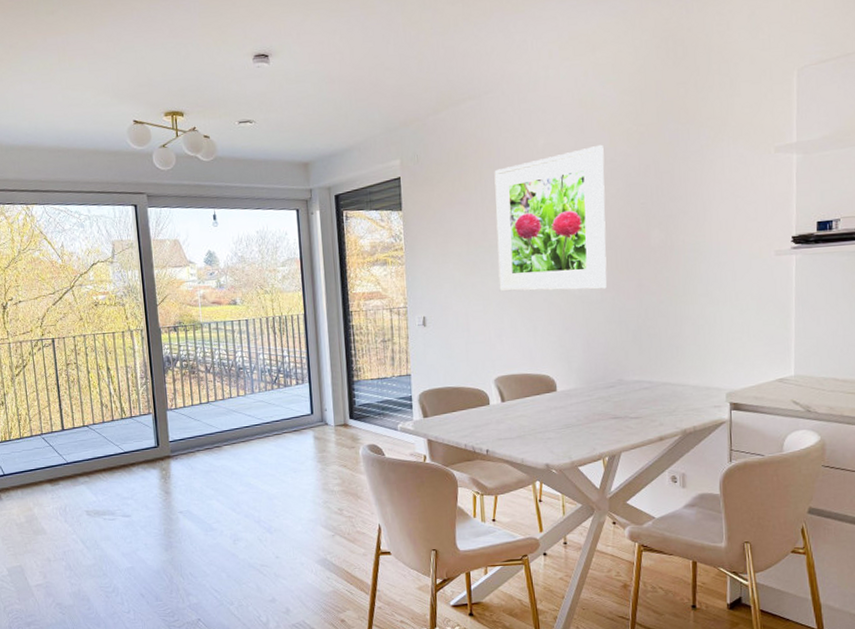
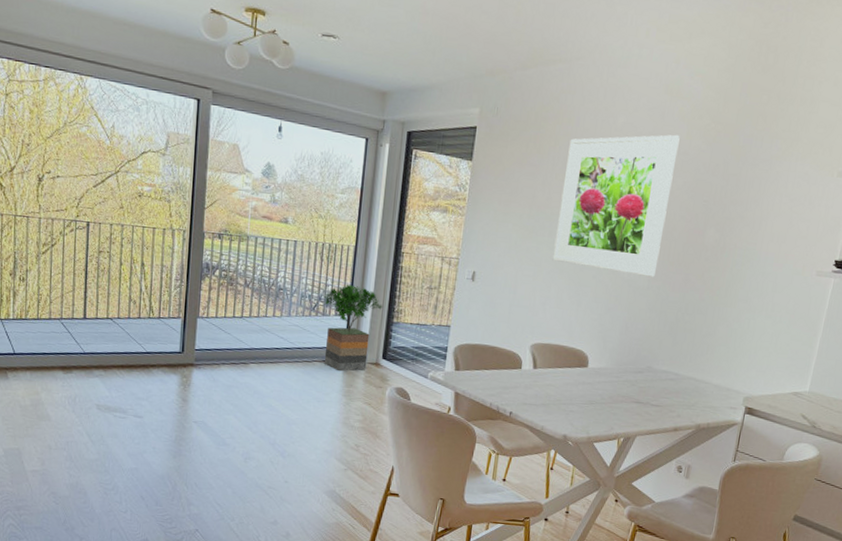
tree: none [282,351,342,439] -> present [323,284,384,372]

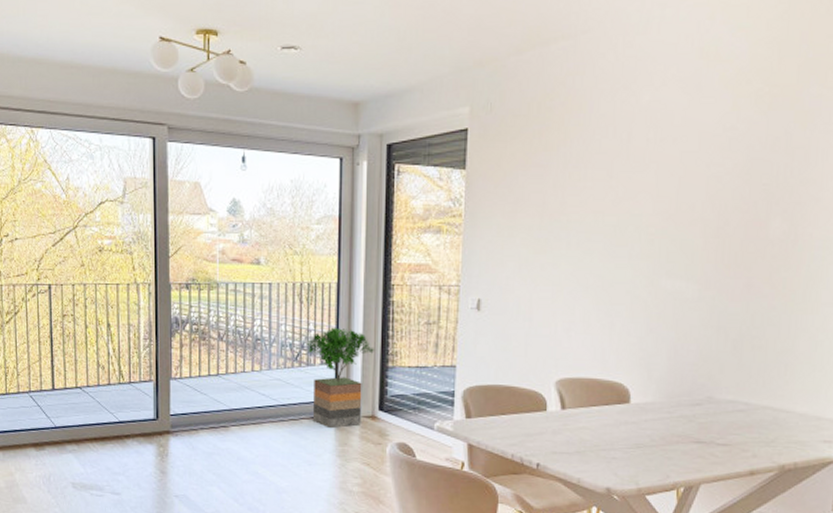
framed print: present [552,134,680,277] -> none [574,107,724,285]

